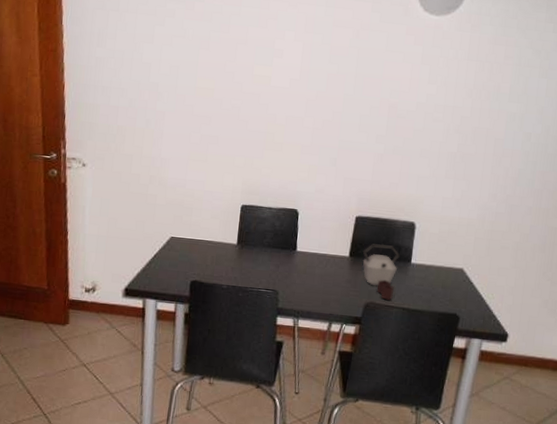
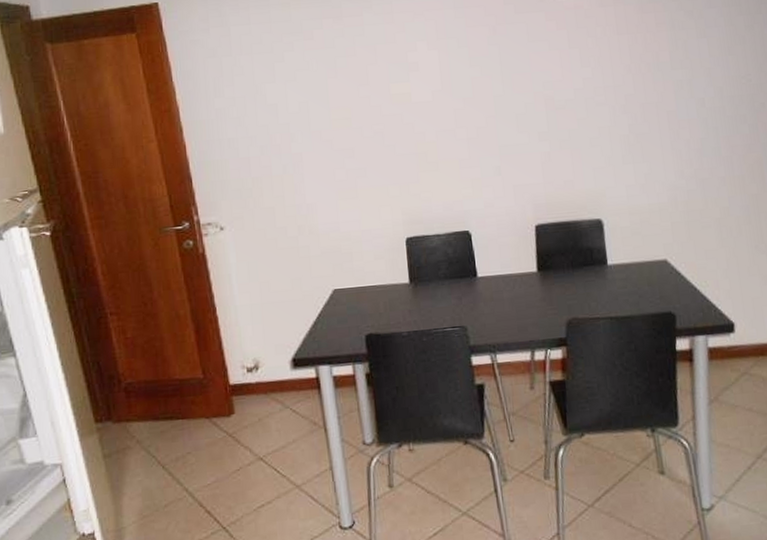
kettle: present [362,243,401,300] -> none [551,249,597,312]

